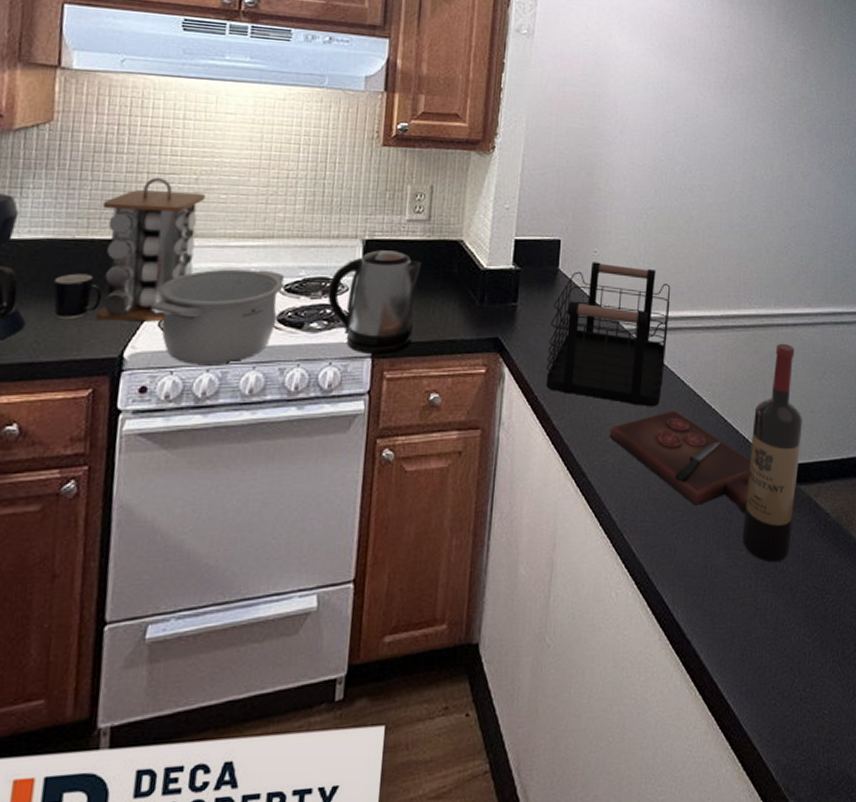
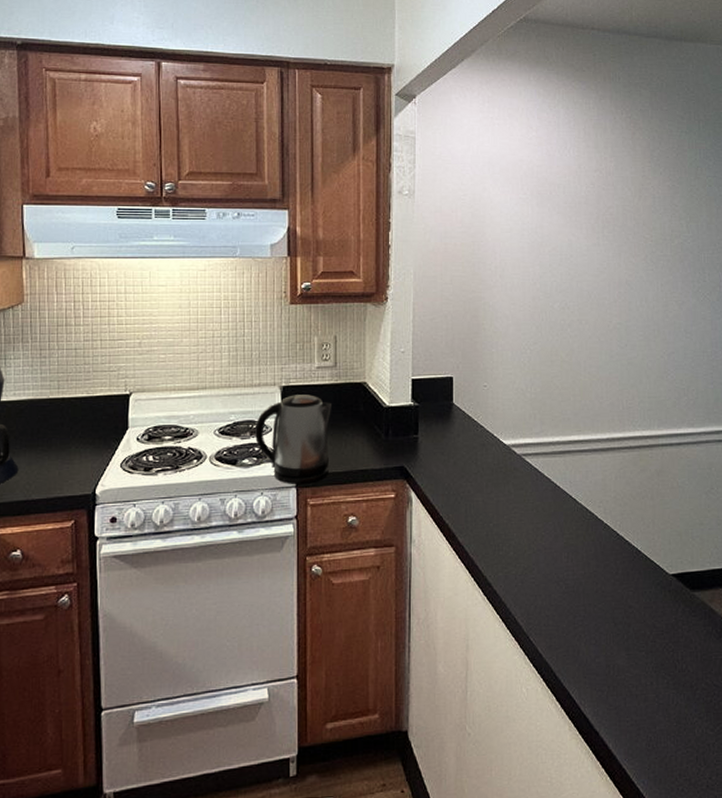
mug: present [53,273,102,320] -> none [36,426,74,465]
spice rack: present [95,177,205,322] -> none [68,343,148,465]
cooking pot: present [150,269,284,364] -> none [113,416,218,498]
dish rack: present [546,262,671,407] -> none [449,395,558,524]
cutting board: present [610,410,751,514] -> none [511,526,645,618]
wine bottle: present [742,343,803,563] -> none [640,461,693,662]

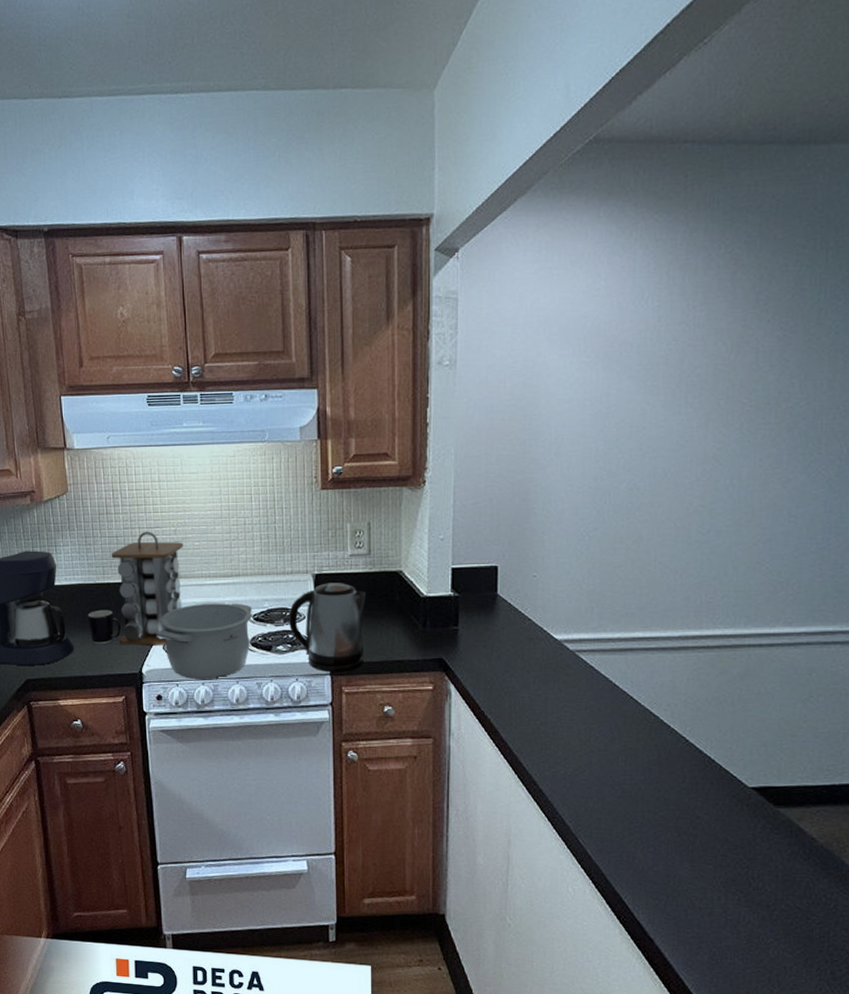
mug: none [36,426,74,465] -> present [87,609,121,645]
spice rack: none [68,343,148,465] -> present [111,531,183,646]
cooking pot: none [113,416,218,498] -> present [155,603,252,679]

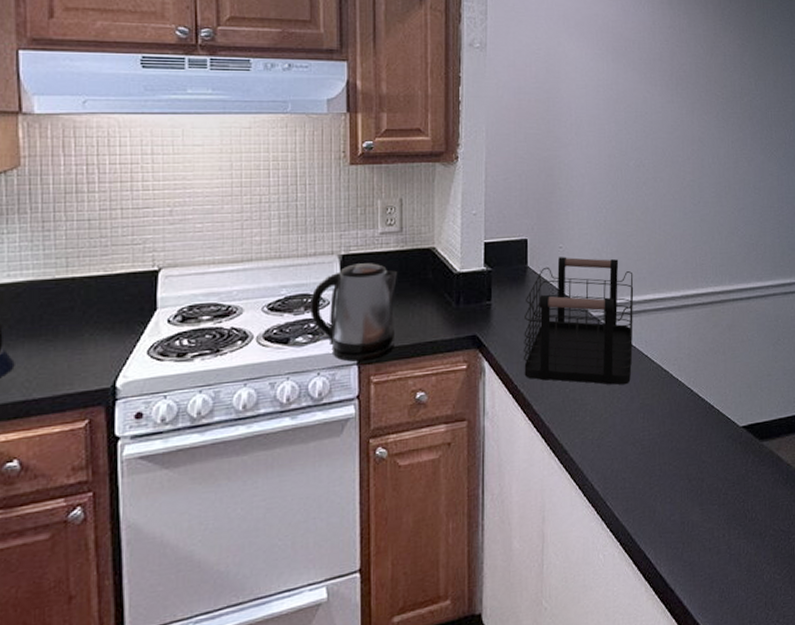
mug: present [87,609,121,645] -> none [38,311,88,358]
spice rack: present [111,531,183,646] -> none [79,212,181,354]
cooking pot: present [155,603,252,679] -> none [137,292,266,387]
dish rack: none [492,586,620,725] -> present [523,257,634,385]

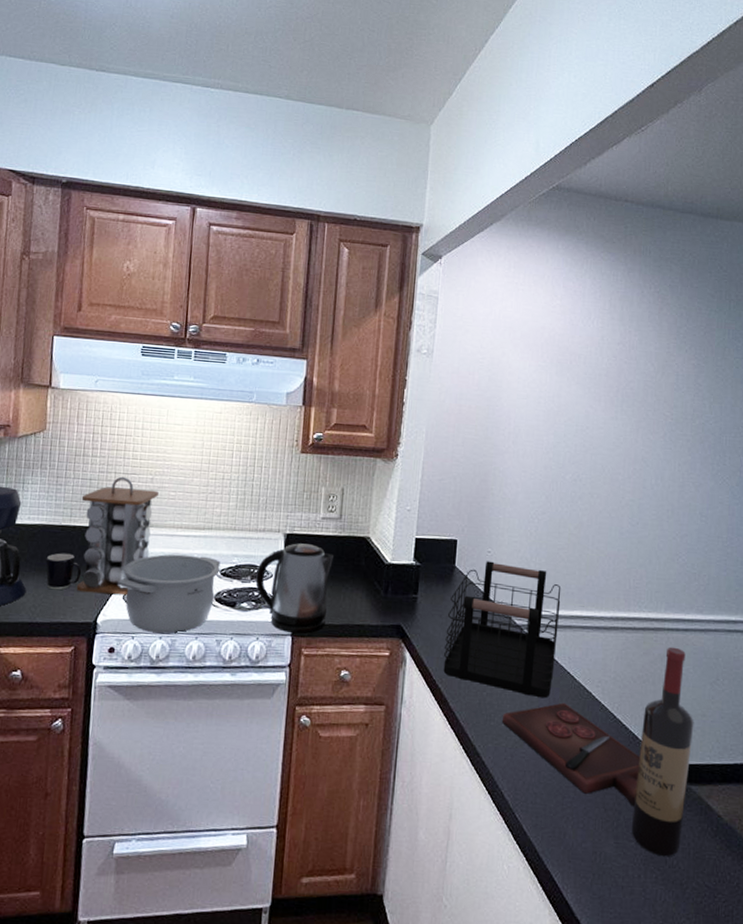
mug: none [38,311,88,358] -> present [46,553,81,590]
spice rack: none [79,212,181,354] -> present [76,476,159,596]
cooking pot: none [137,292,266,387] -> present [117,554,221,633]
cutting board: none [587,385,717,472] -> present [503,702,641,807]
wine bottle: none [713,315,762,513] -> present [631,647,694,857]

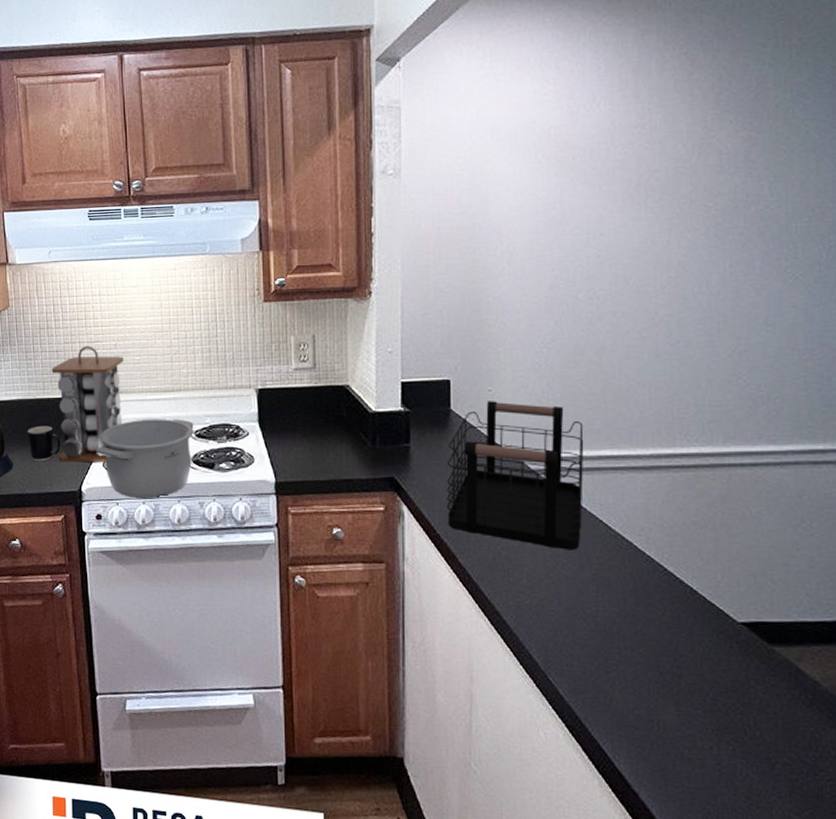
kettle: present [255,543,333,635] -> none [232,398,311,493]
cutting board: present [503,702,641,807] -> none [524,554,703,671]
wine bottle: present [631,647,694,857] -> none [696,485,773,727]

